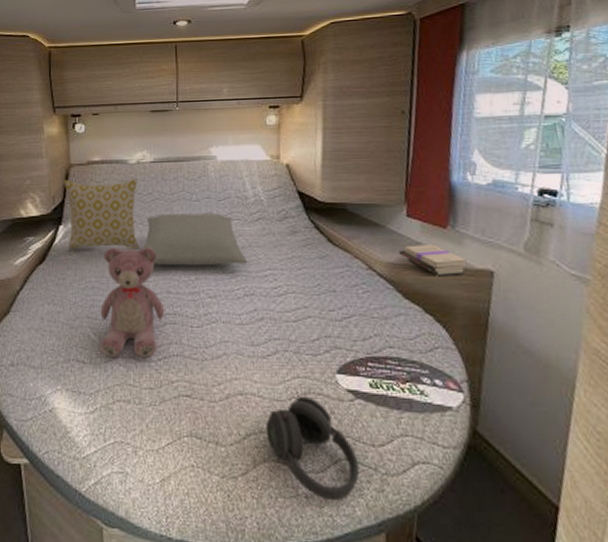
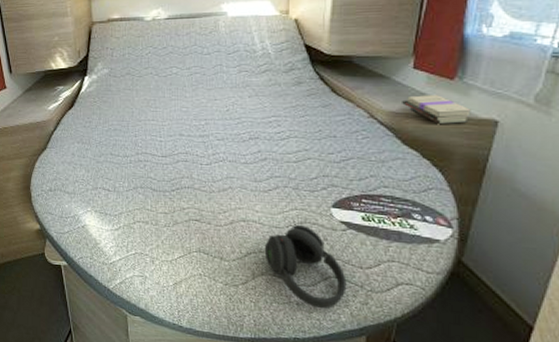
pillow: present [63,177,140,250] -> none [87,33,156,98]
teddy bear: present [100,247,165,359] -> none [122,95,178,189]
pillow: present [143,213,248,266] -> none [159,66,254,113]

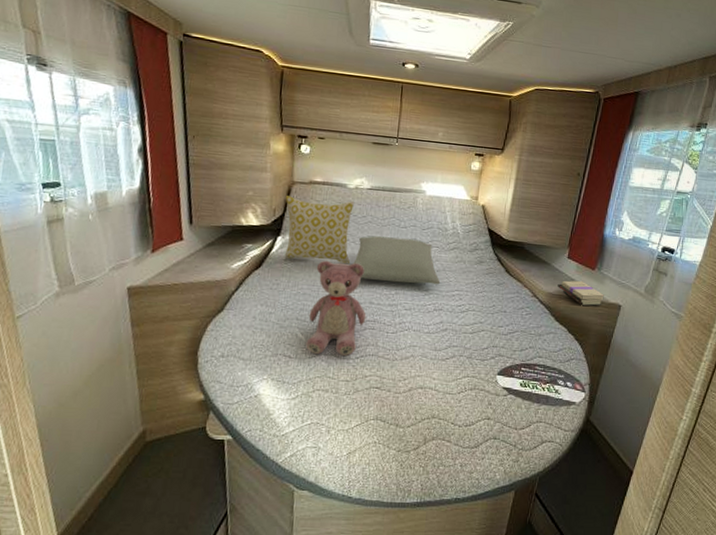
pillow: none [87,33,156,98] -> present [284,196,354,265]
teddy bear: none [122,95,178,189] -> present [306,260,366,357]
pillow: none [159,66,254,113] -> present [353,236,441,285]
headphones: present [264,224,347,309] -> none [437,390,504,469]

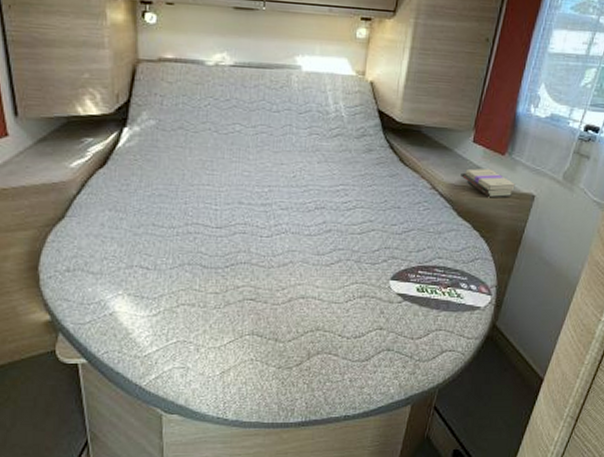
pillow: present [284,196,354,265] -> none [129,77,214,159]
teddy bear: present [306,260,366,357] -> none [166,154,236,266]
pillow: present [353,236,441,285] -> none [217,123,322,179]

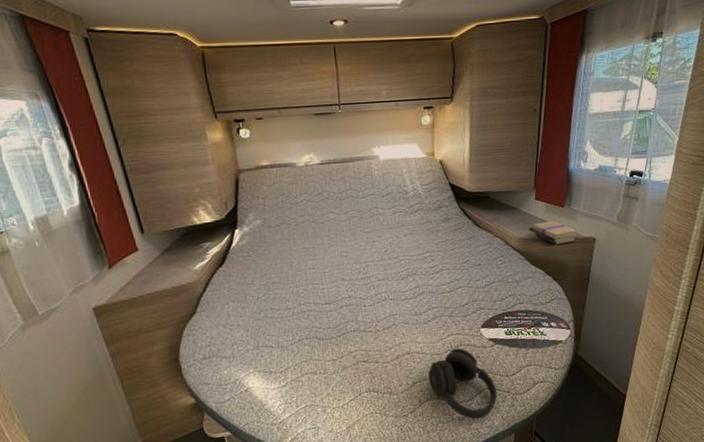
headphones: none [322,298,398,383] -> present [428,347,497,419]

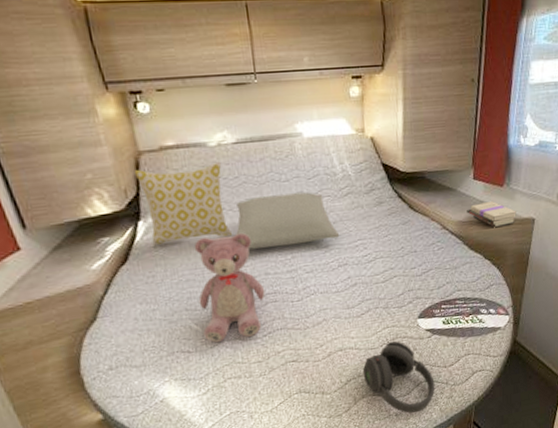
pillow: none [234,179,315,252] -> present [134,161,233,246]
teddy bear: none [281,242,341,341] -> present [194,232,266,343]
pillow: none [317,208,410,258] -> present [236,192,340,249]

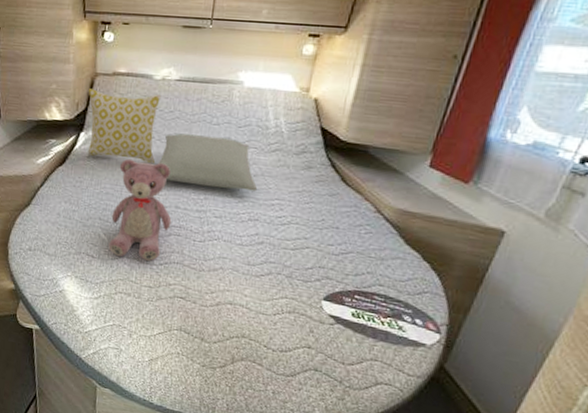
headphones: present [362,340,435,414] -> none [247,313,327,400]
books: present [467,201,516,228] -> none [412,195,480,230]

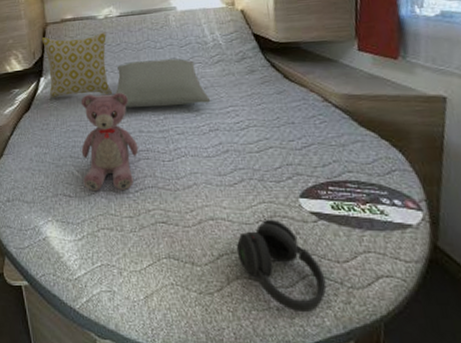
headphones: none [247,313,327,400] -> present [236,219,327,313]

